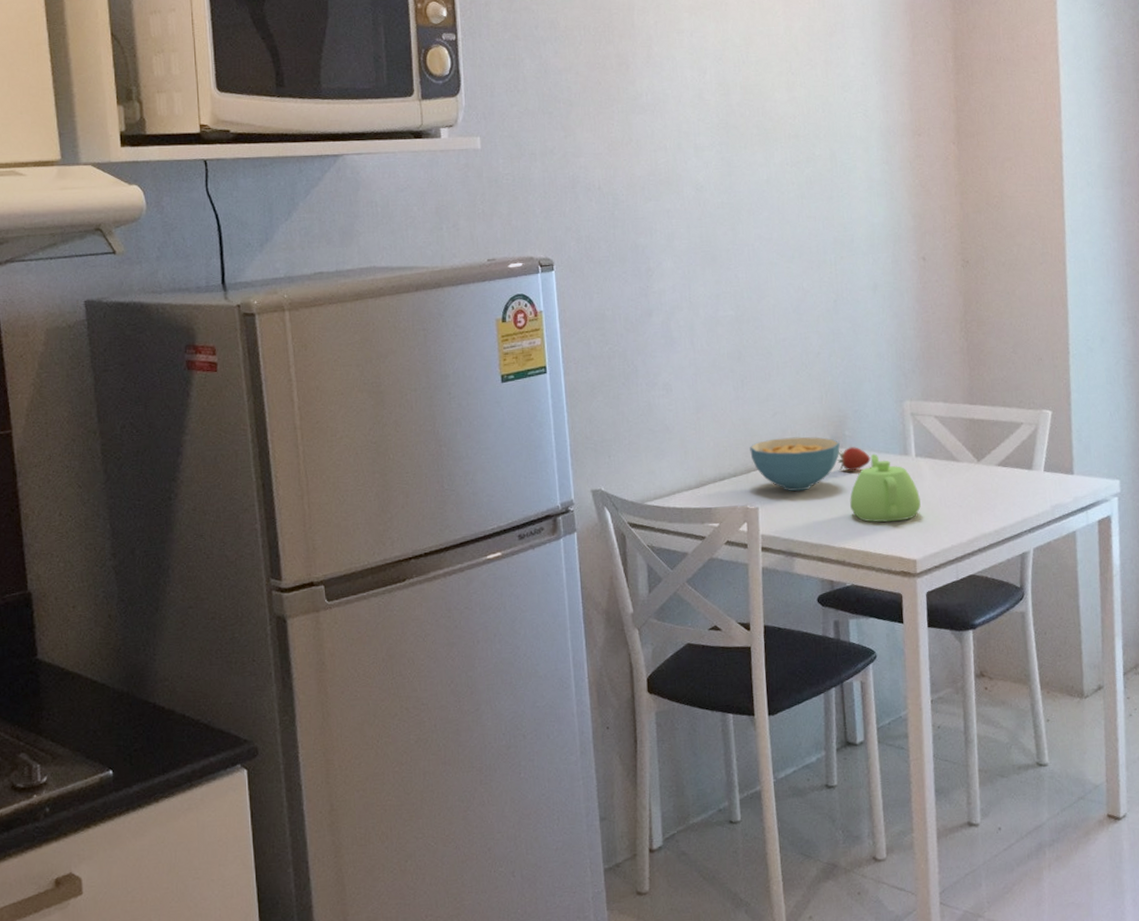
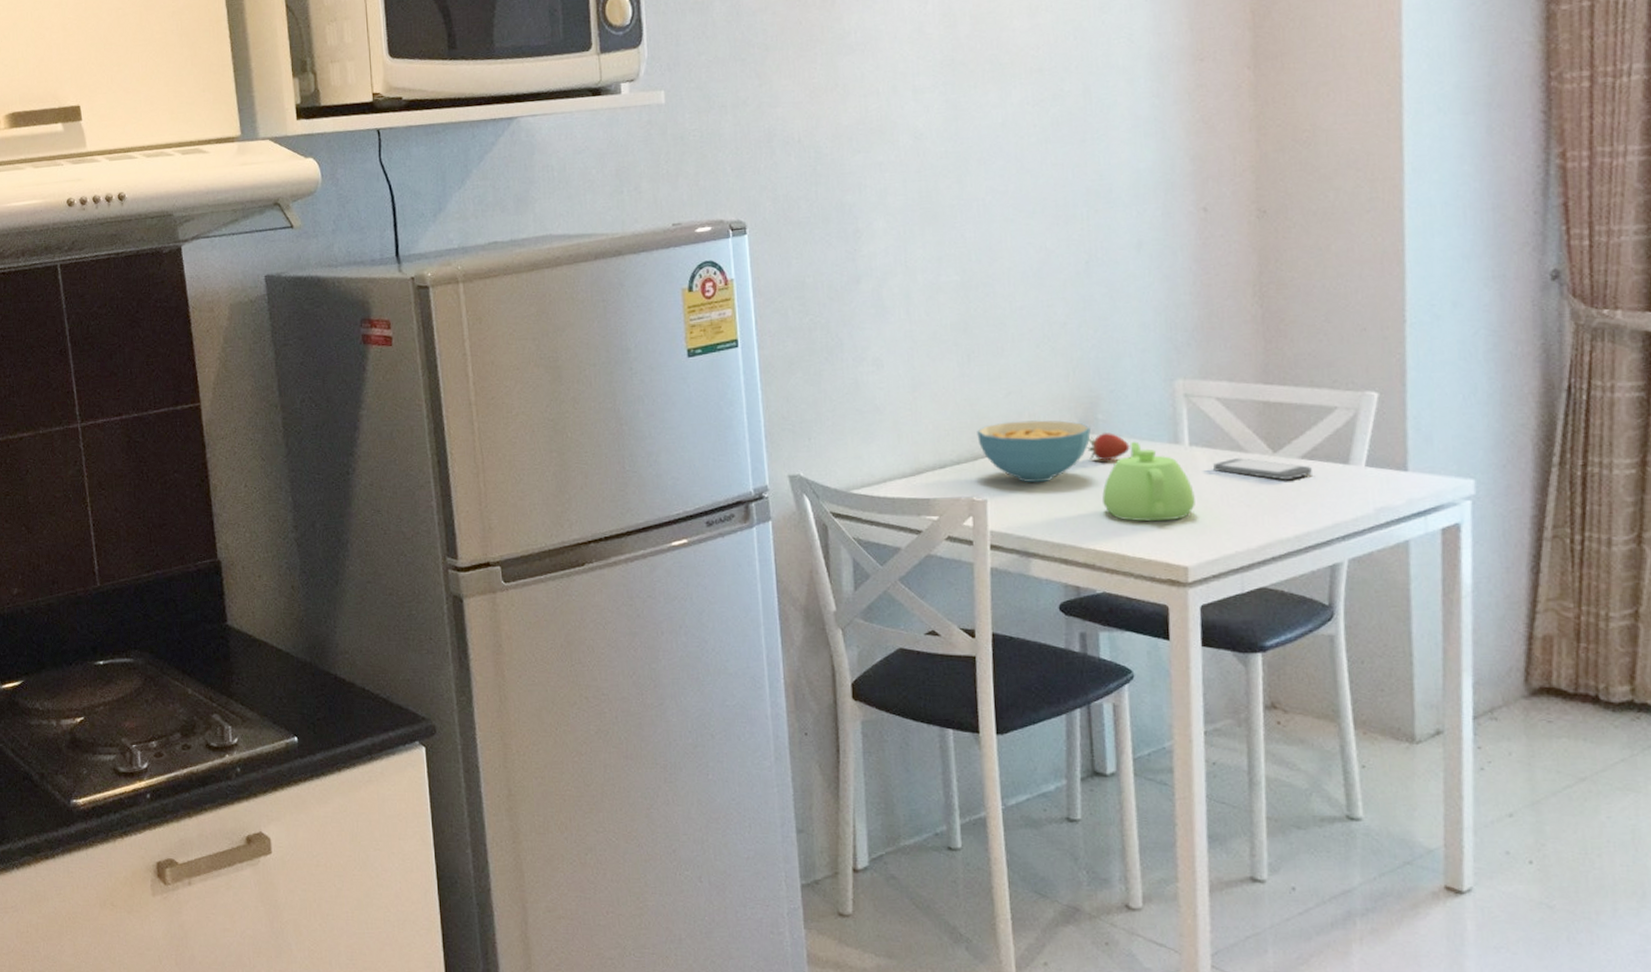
smartphone: none [934,466,1006,485] -> present [1213,458,1312,481]

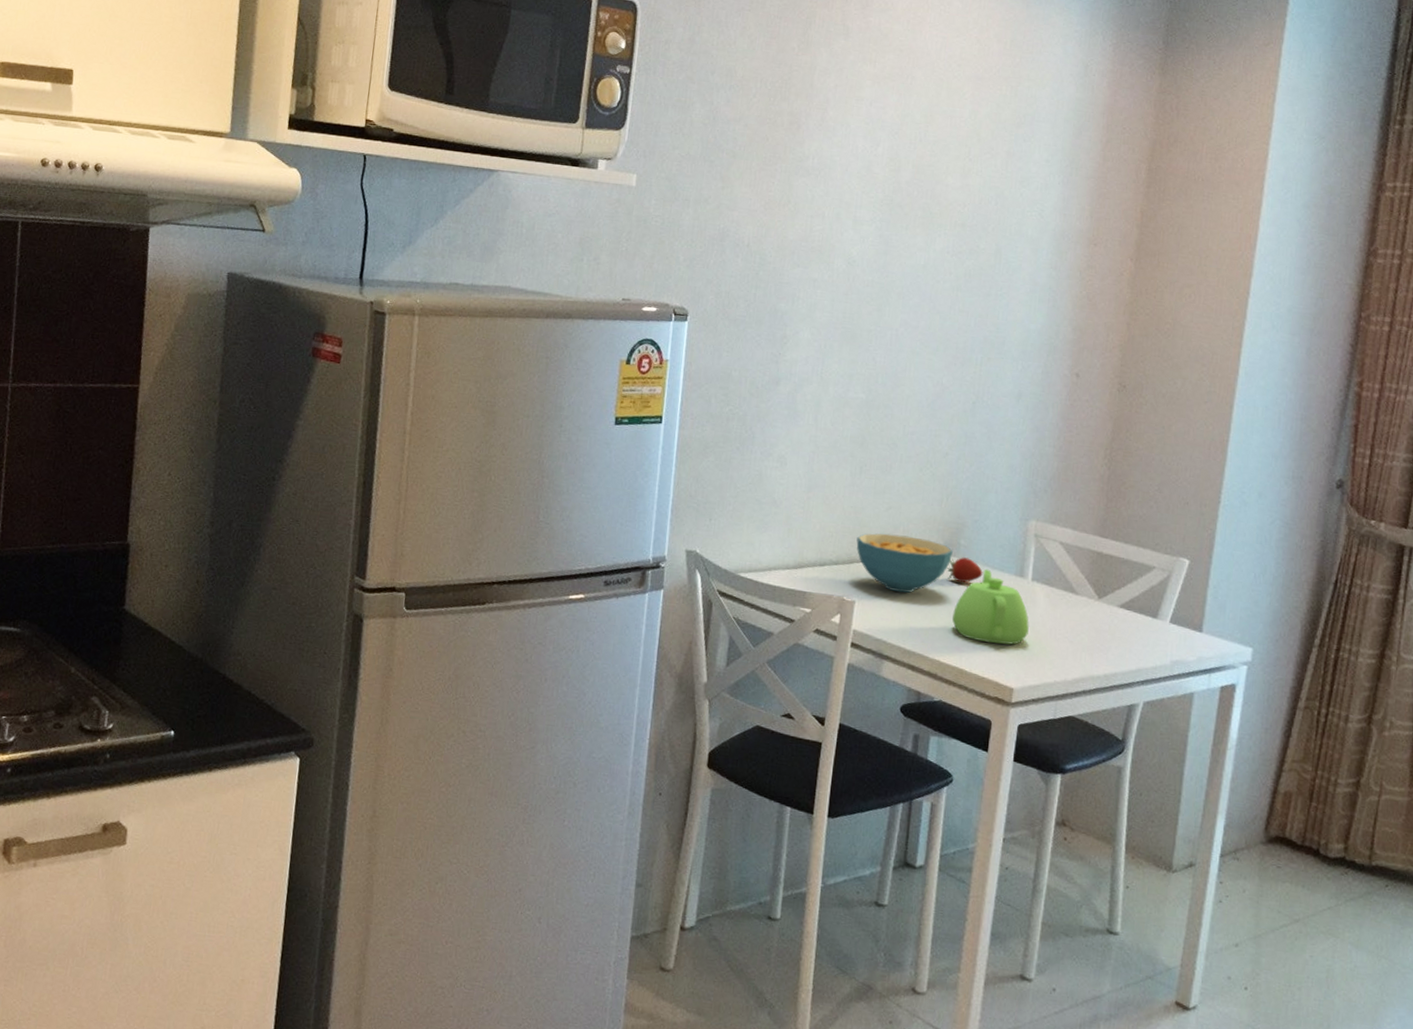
smartphone: present [1213,458,1312,481] -> none [1048,598,1127,625]

